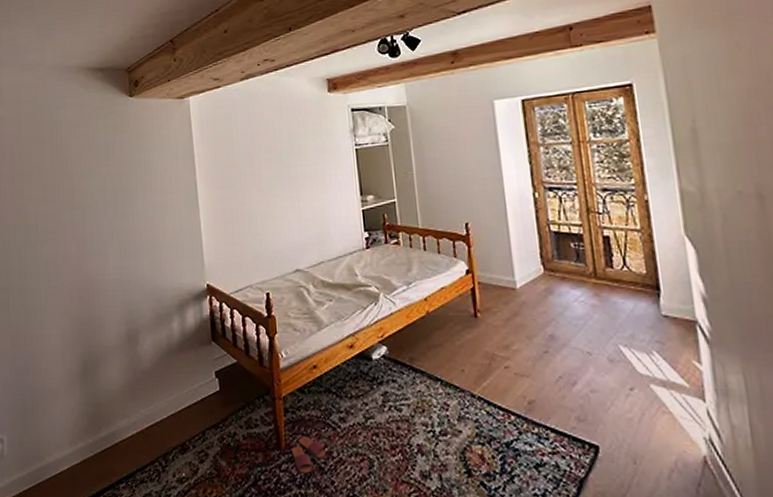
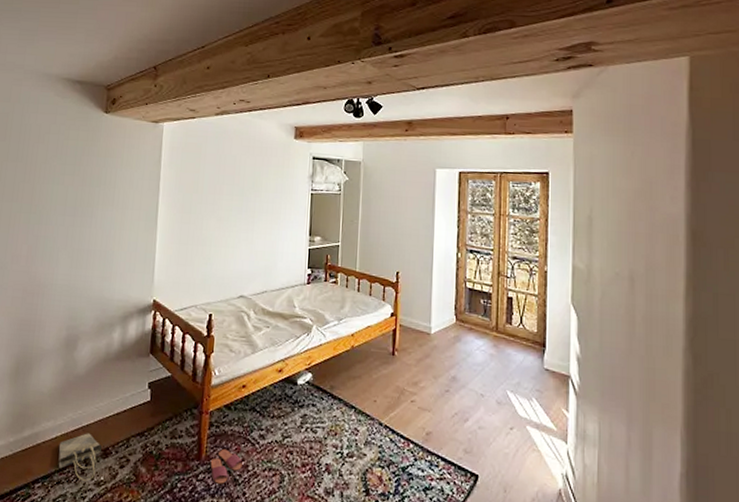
tote bag: none [136,429,180,479] -> present [58,433,103,481]

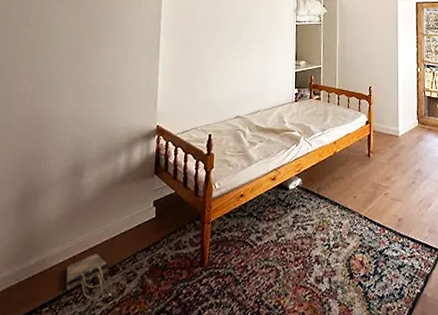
slippers: present [210,448,242,484] -> none [212,253,242,286]

